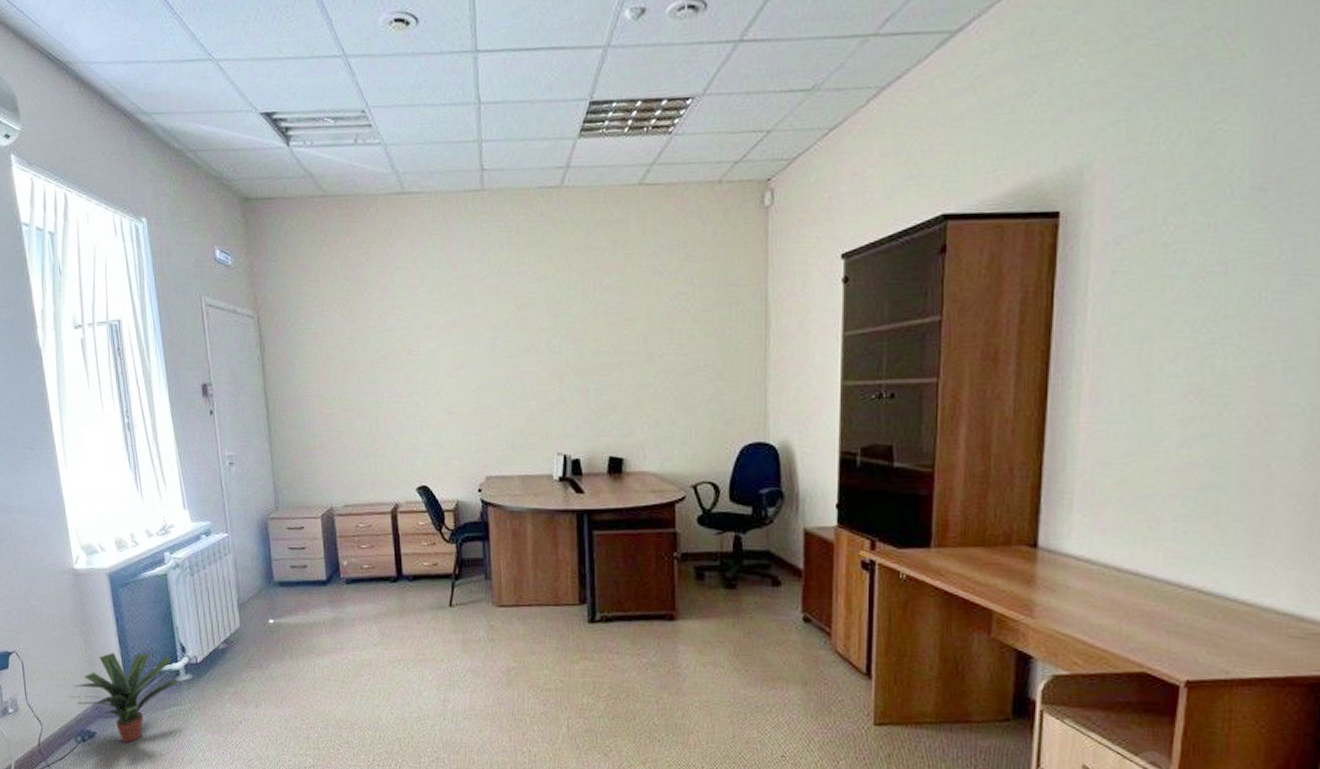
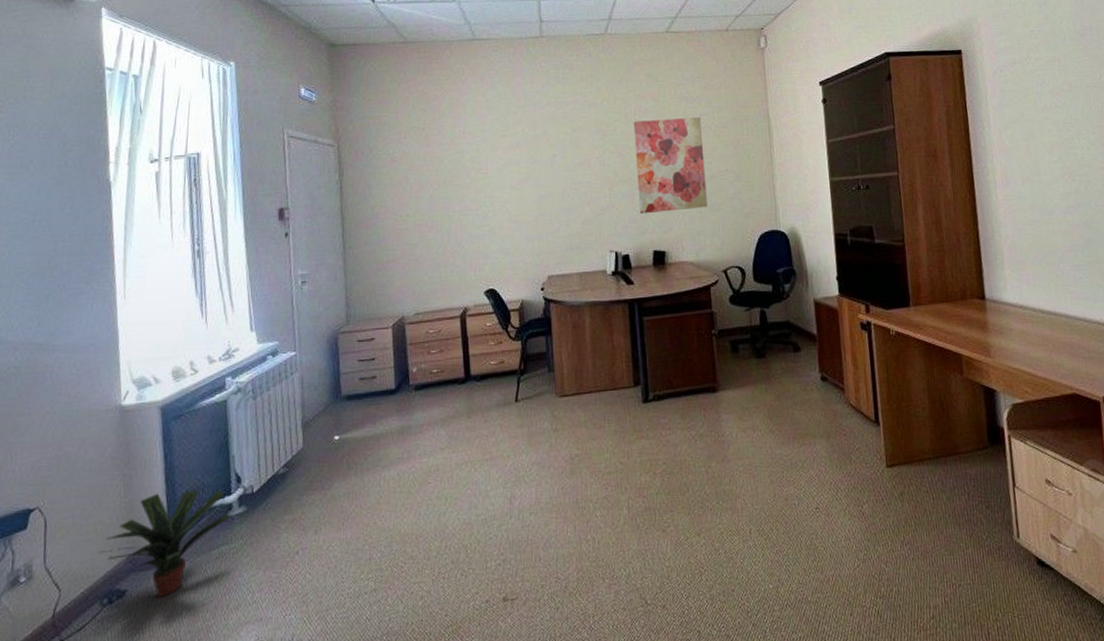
wall art: none [592,297,678,413] -> present [633,117,708,214]

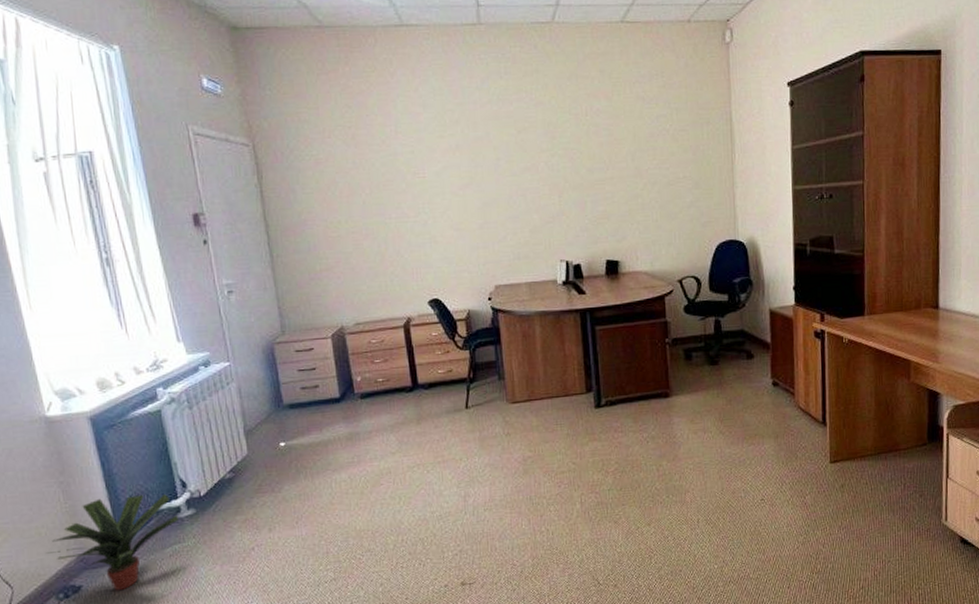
wall art: present [633,117,708,214] -> none [584,119,664,223]

